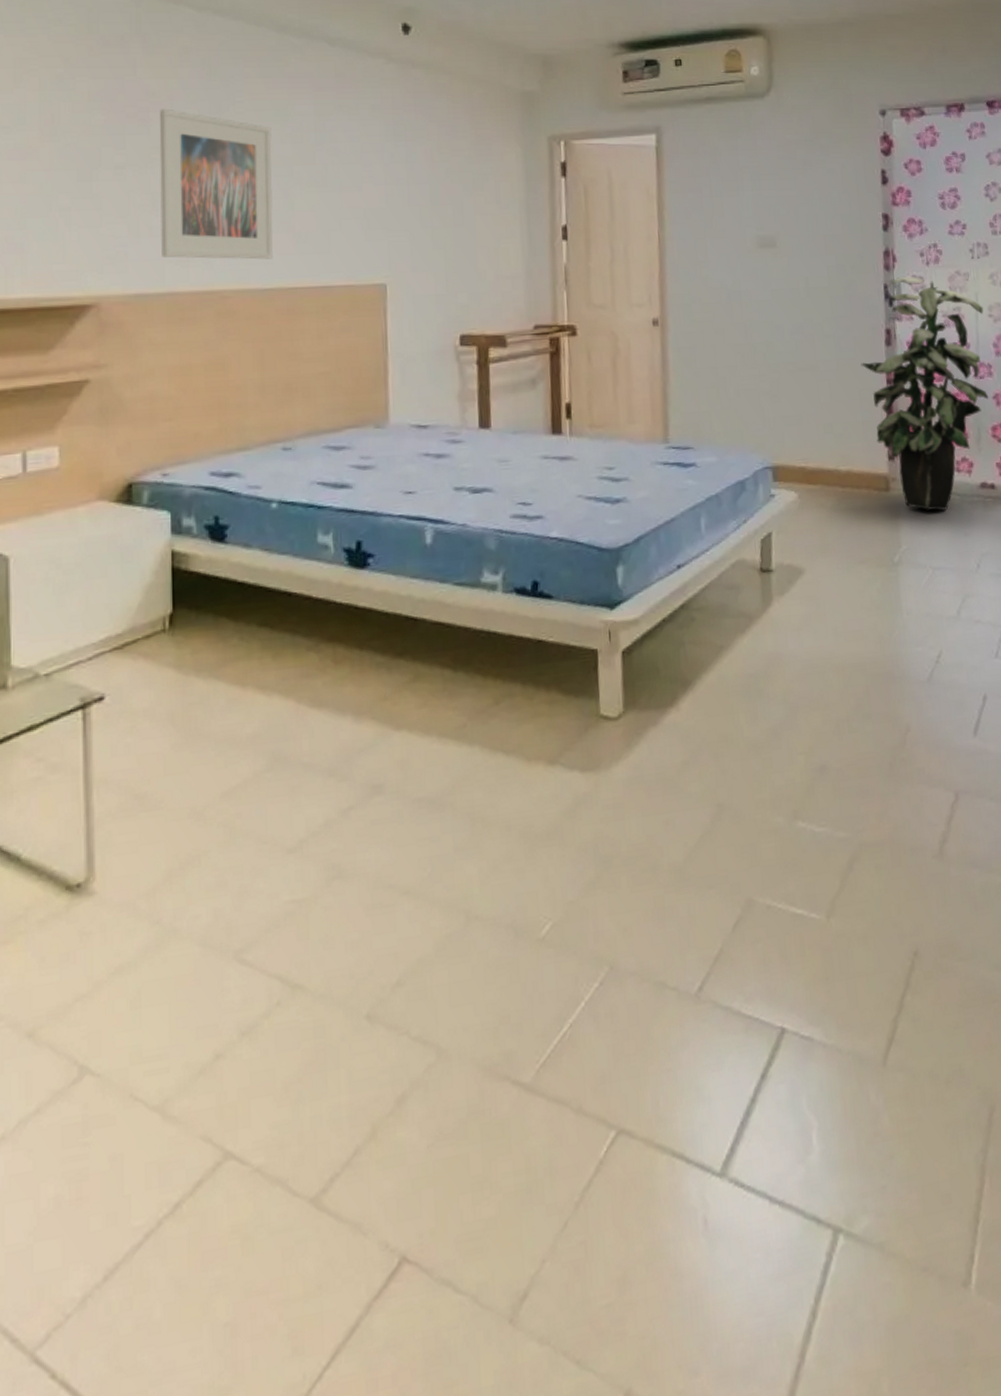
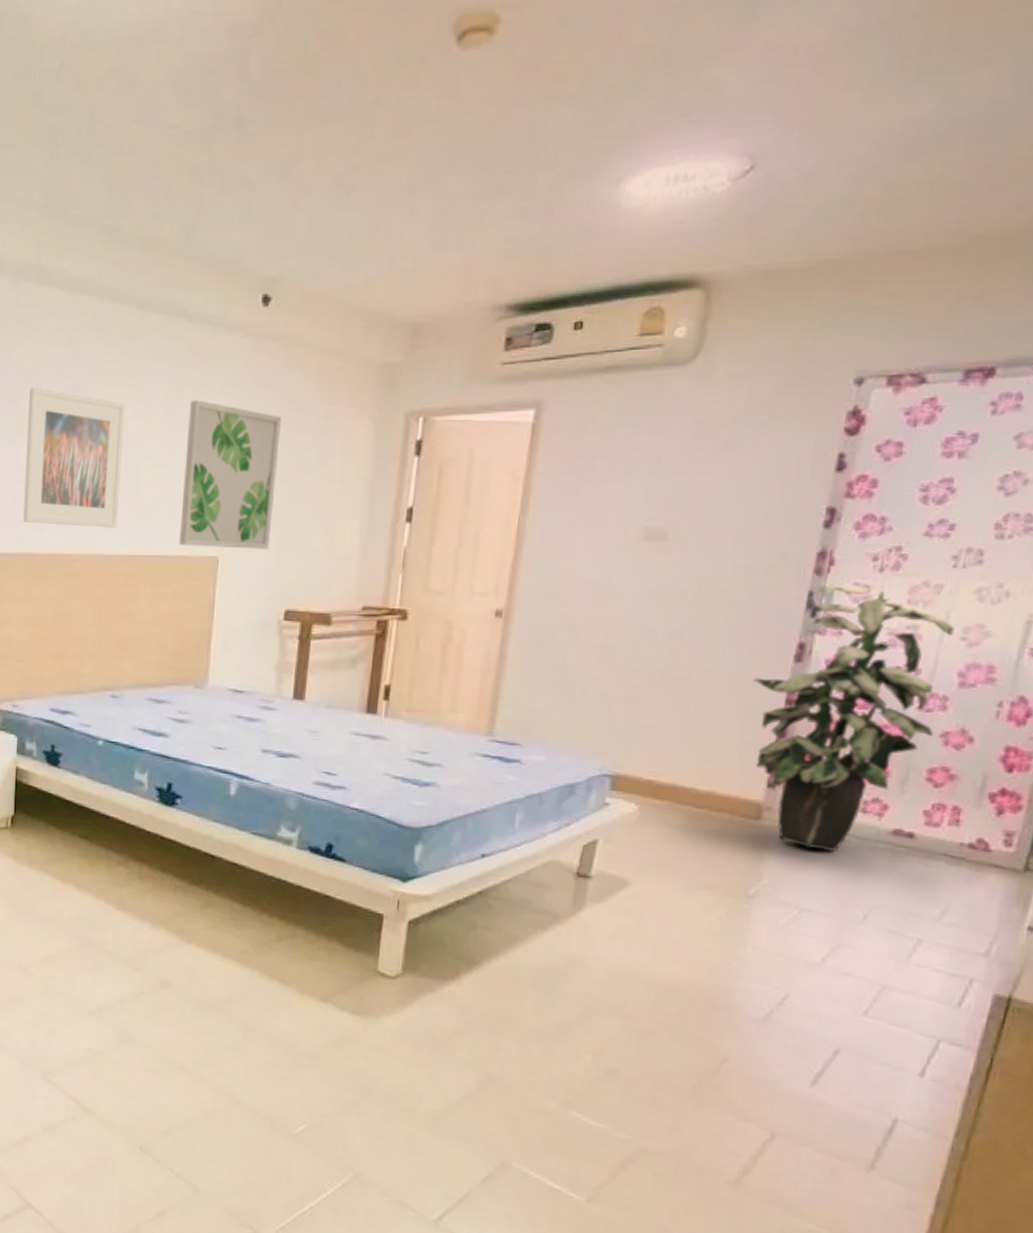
wall art: none [340,124,437,275] -> present [179,400,281,549]

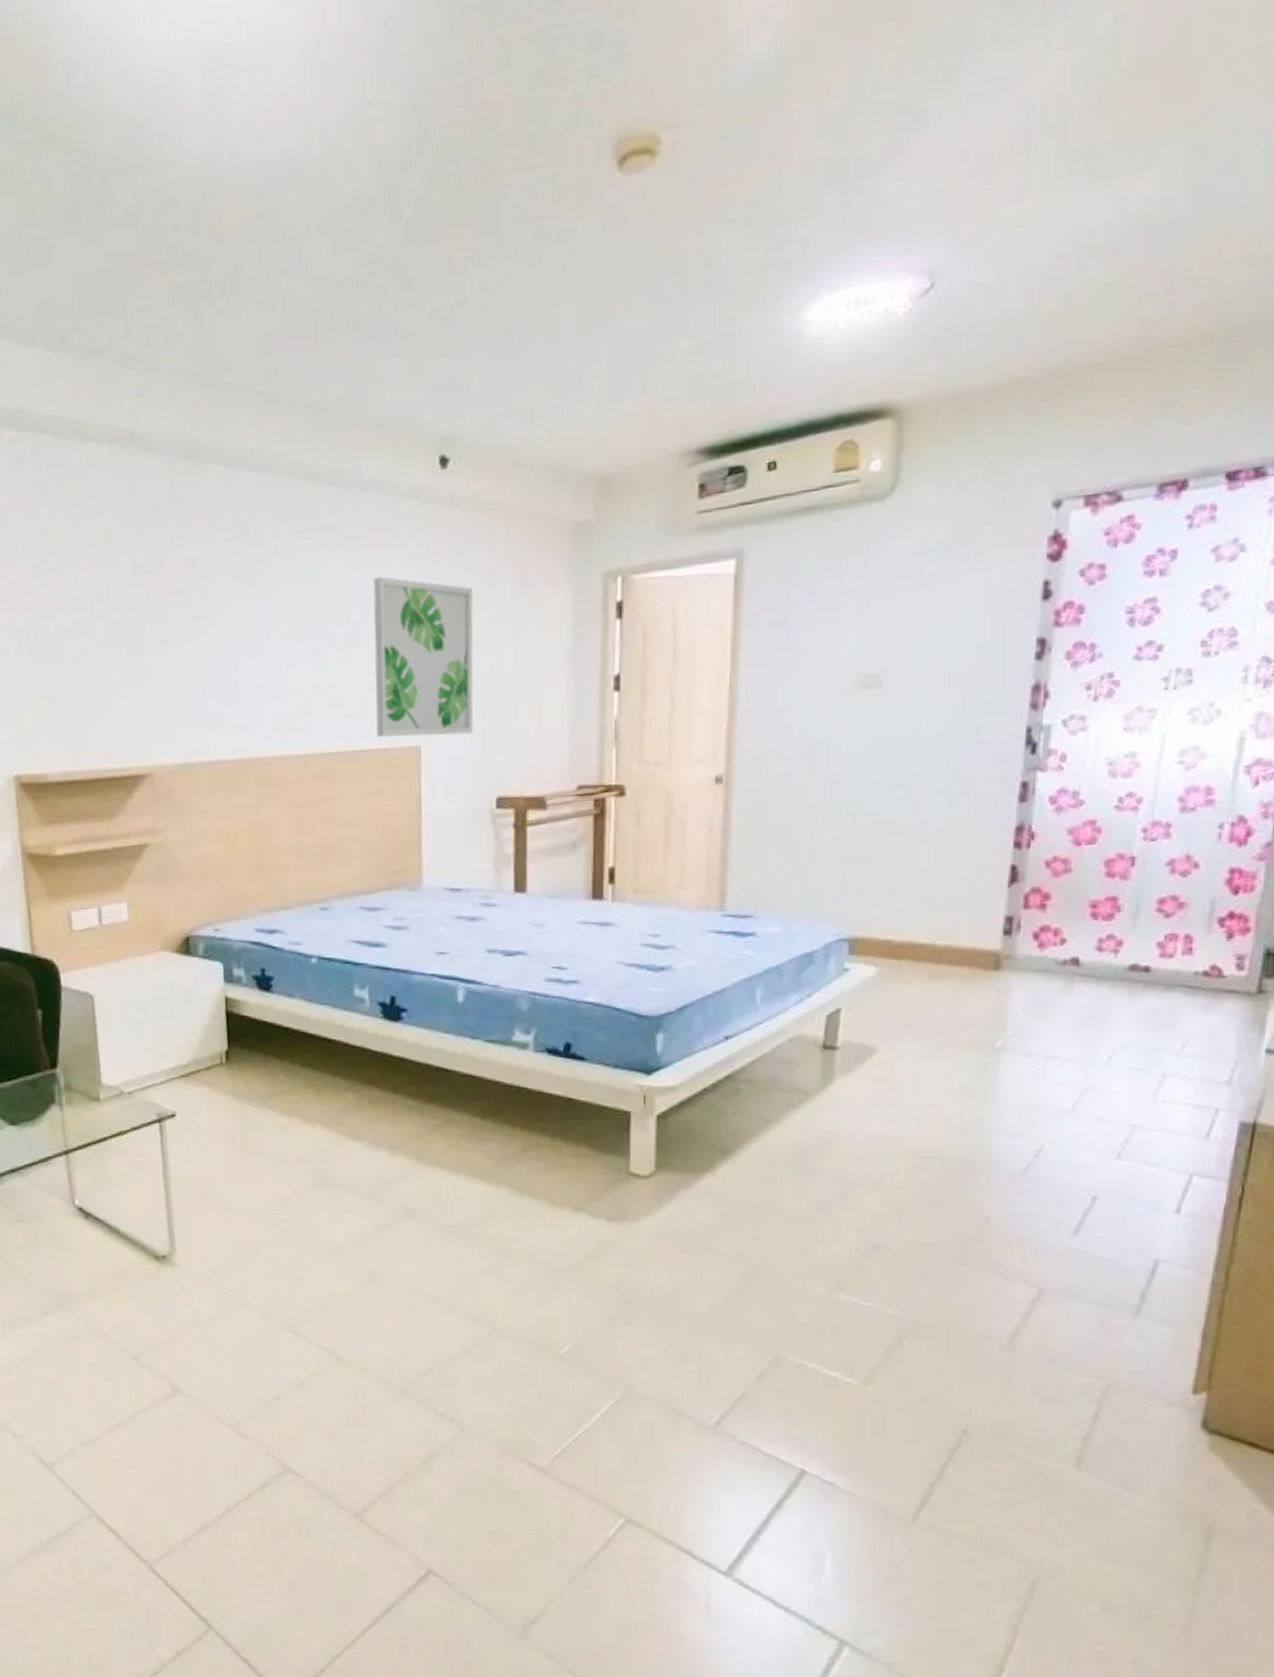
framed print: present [23,387,125,528] -> none [197,576,308,728]
indoor plant: present [753,583,955,851] -> none [980,715,1171,994]

